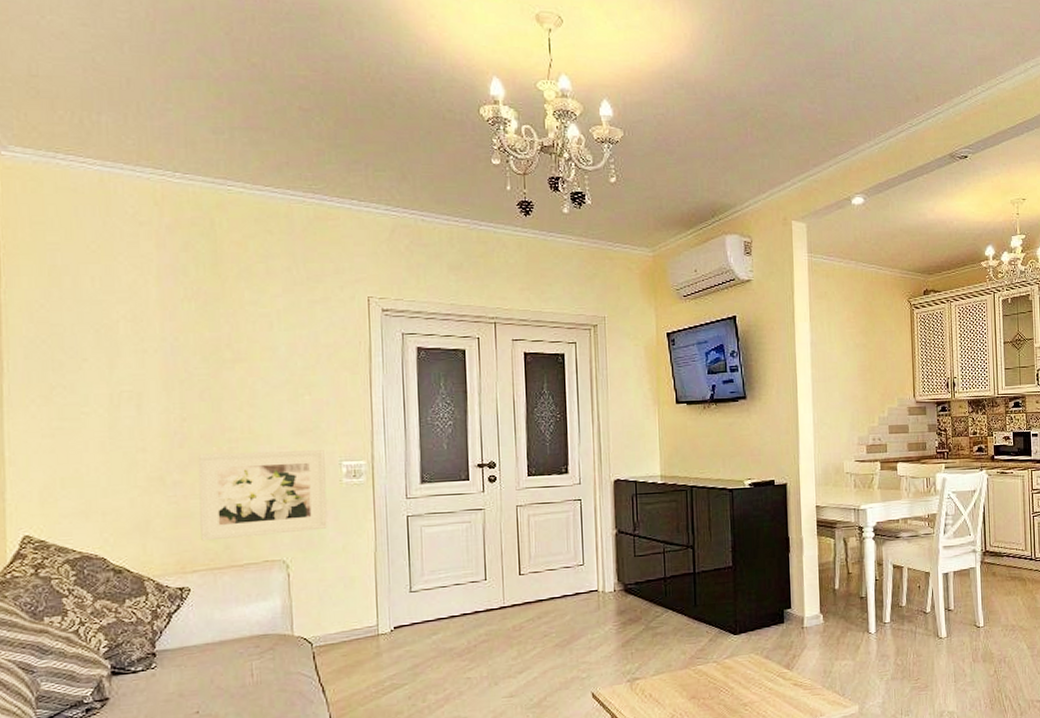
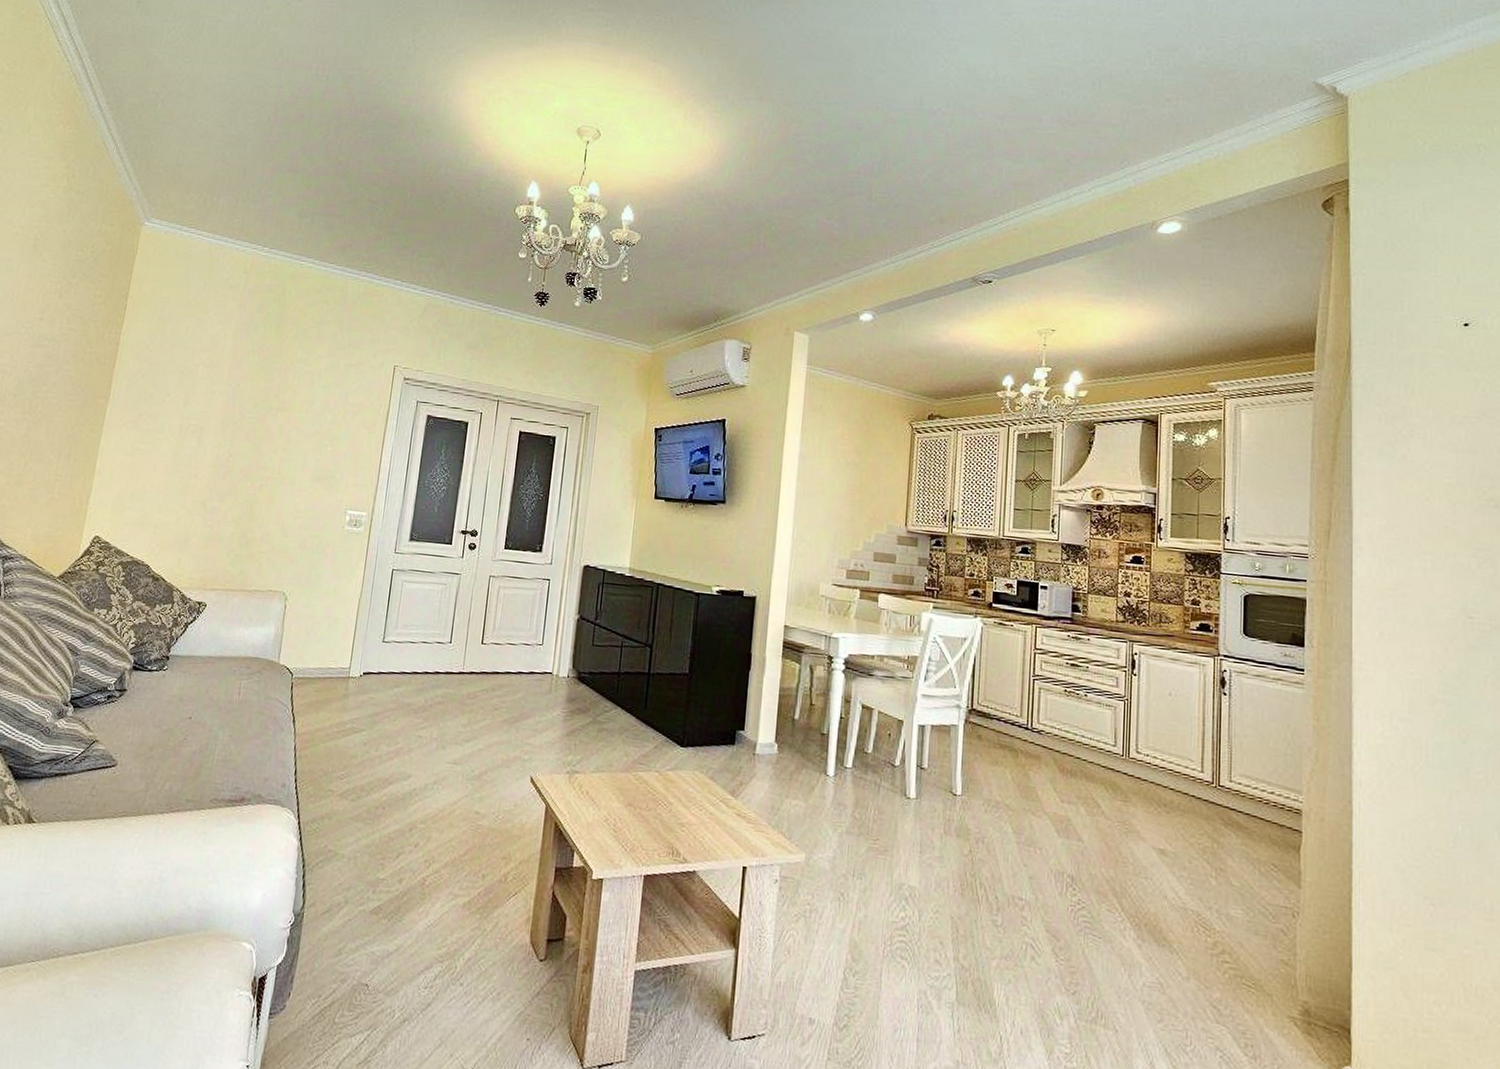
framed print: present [198,449,328,541] -> none [223,486,335,569]

